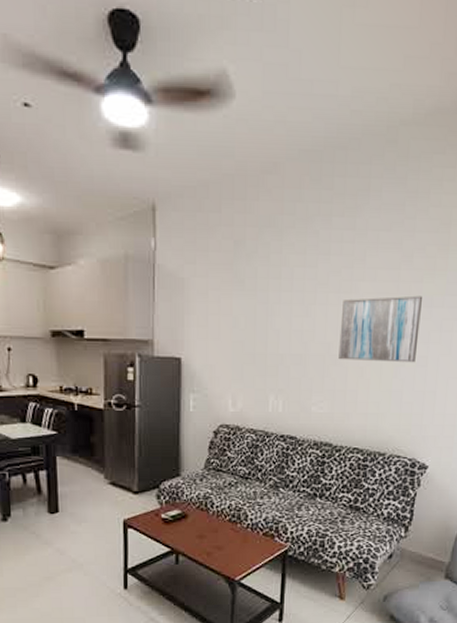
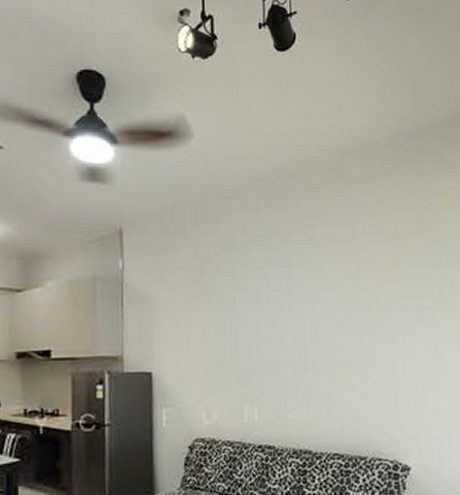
wall art: present [338,295,422,363] -> none [307,300,384,365]

